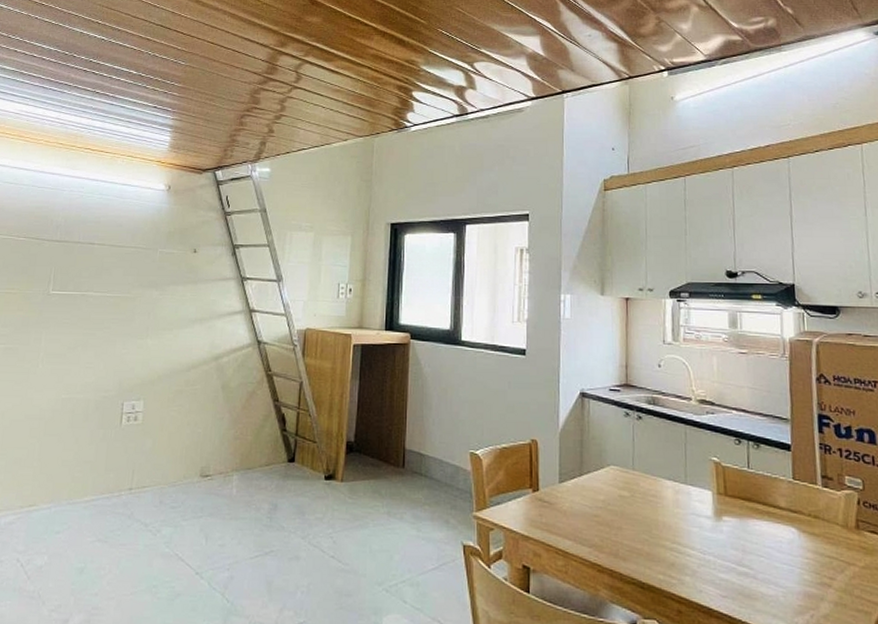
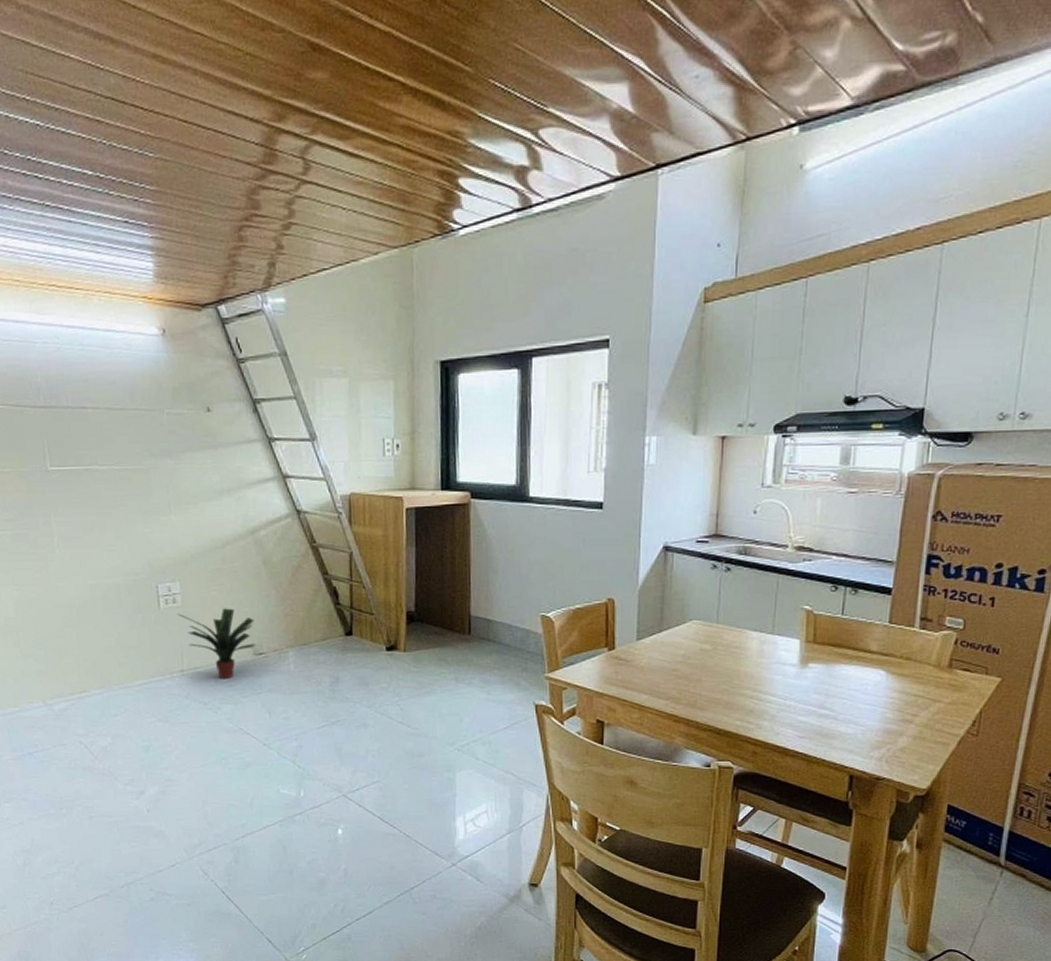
potted plant: none [136,428,206,501] -> present [177,608,256,680]

